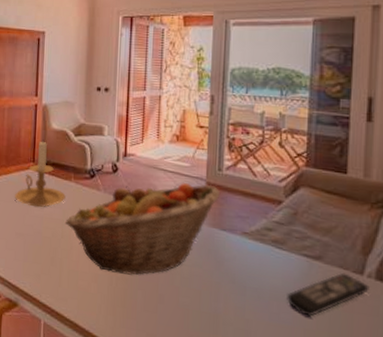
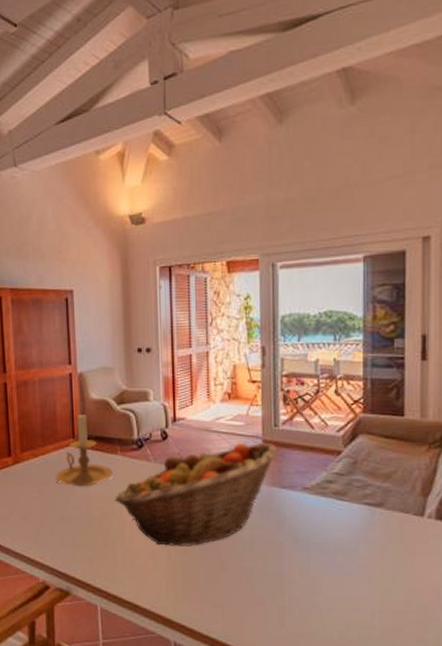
remote control: present [287,272,369,317] -> none [351,516,430,564]

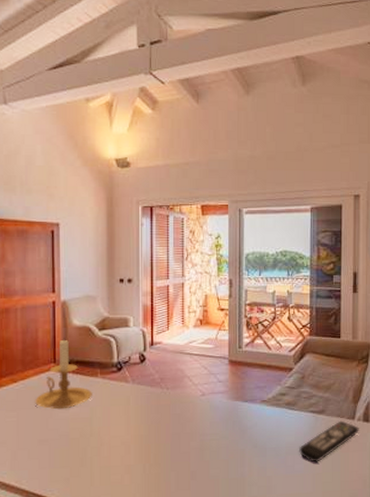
fruit basket: present [114,442,278,546] -> none [92,362,242,461]
remote control: none [351,516,430,564] -> present [299,420,359,463]

